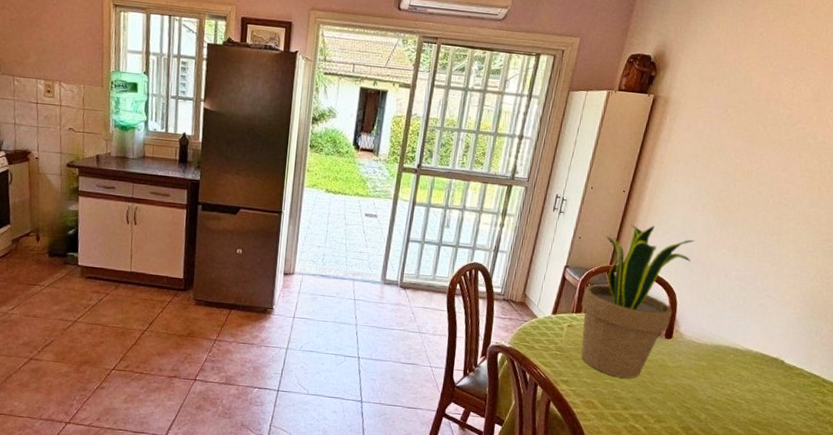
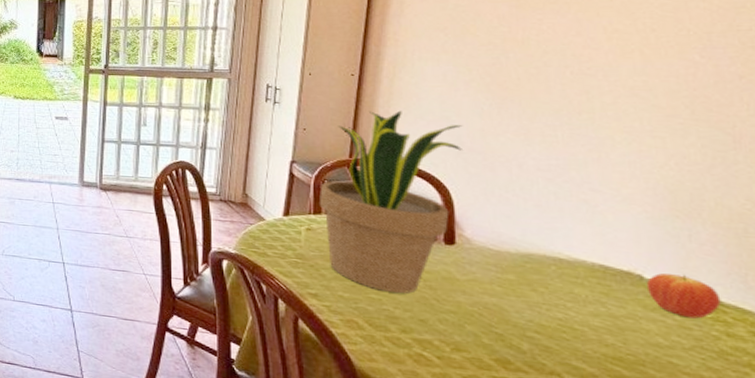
fruit: none [784,359,825,392] -> present [646,273,722,319]

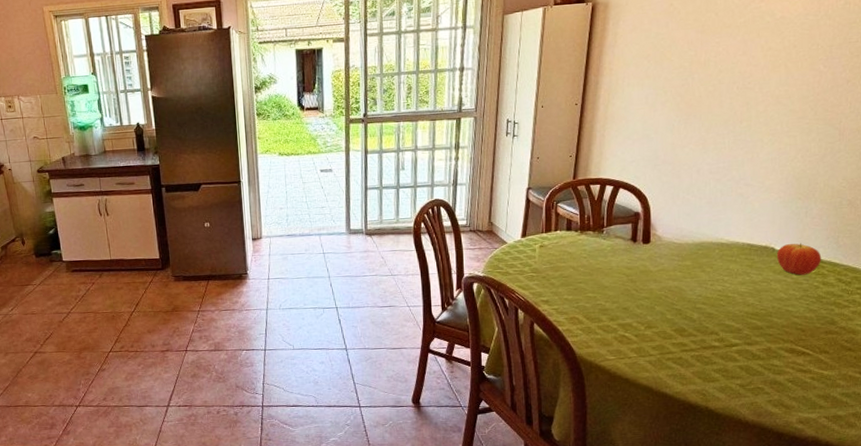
potted plant: present [320,110,463,294] -> none [550,133,659,290]

